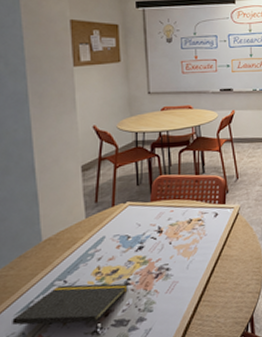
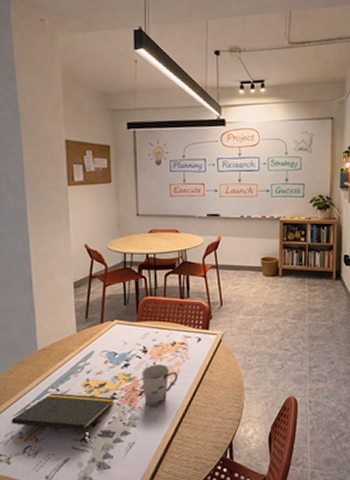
cup: none [157,243,195,289] -> present [141,364,178,407]

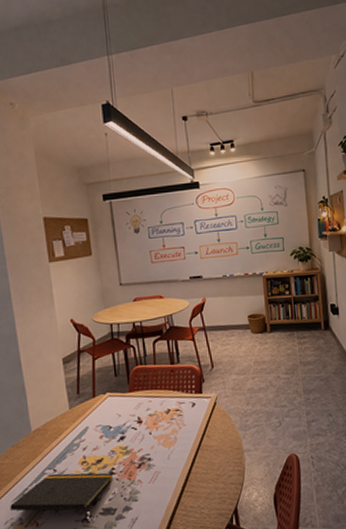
cup: present [141,364,178,407] -> none [138,433,176,479]

